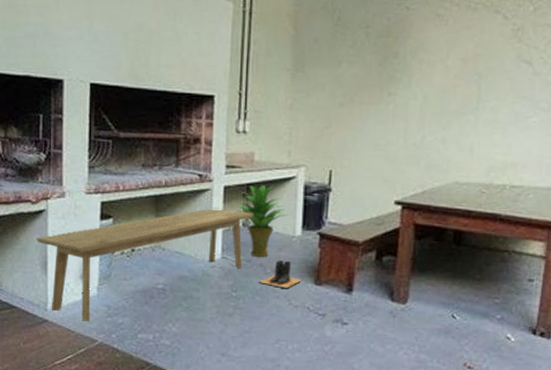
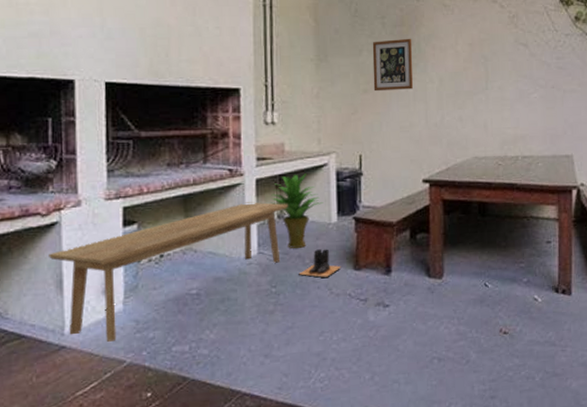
wall art: none [350,50,398,106] -> present [372,38,414,92]

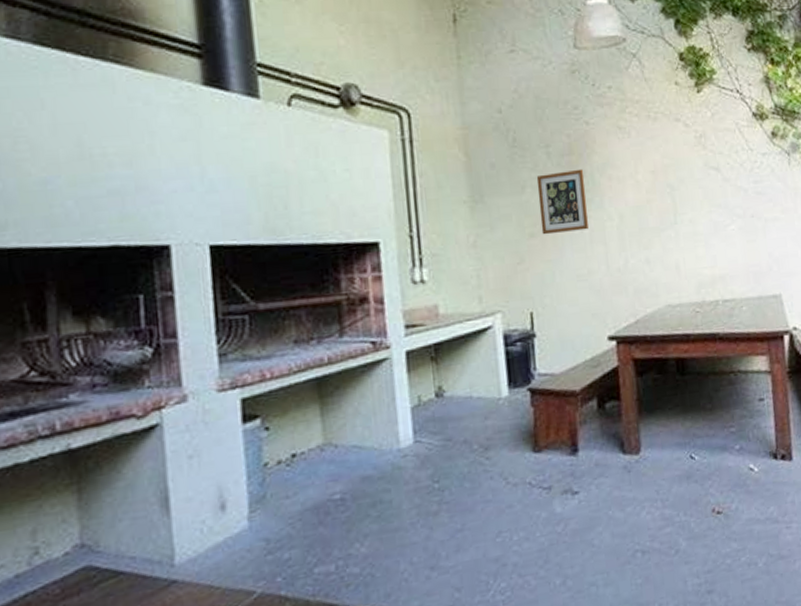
bench: present [49,202,288,343] -> none [149,378,447,571]
potted plant: present [270,173,324,248] -> none [425,340,491,433]
boots: present [299,249,342,278] -> none [466,429,518,466]

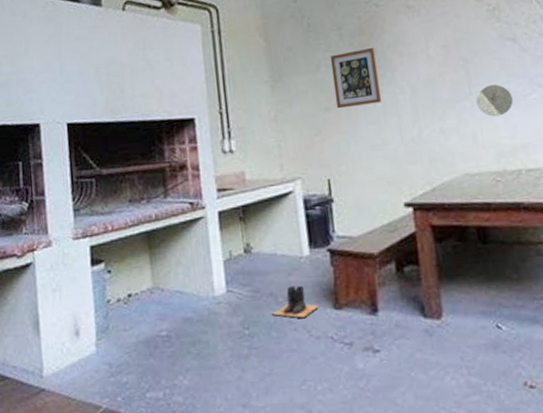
boots: none [466,429,518,466] -> present [272,285,319,318]
decorative plate: none [680,213,714,247] -> present [476,84,513,117]

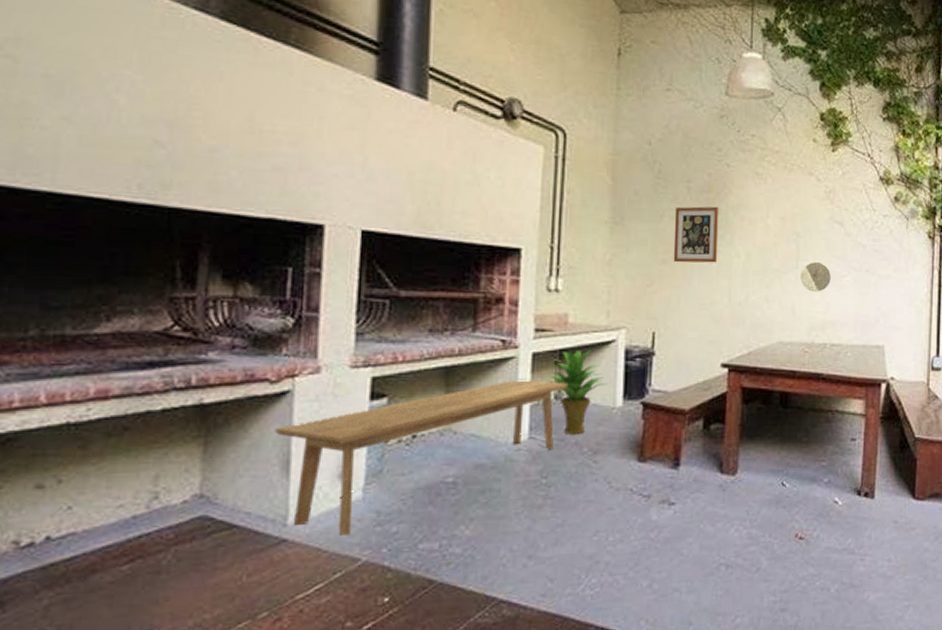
bench: none [25,236,254,387] -> present [275,379,567,537]
potted plant: none [235,203,293,286] -> present [547,349,608,434]
boots: present [272,285,319,318] -> none [574,436,624,469]

